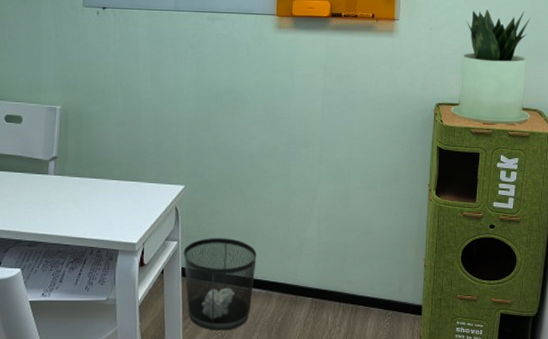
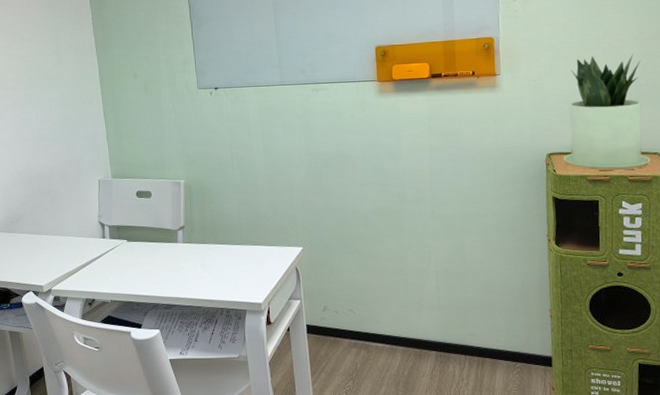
waste bin: present [183,238,257,331] -> none [306,295,378,385]

